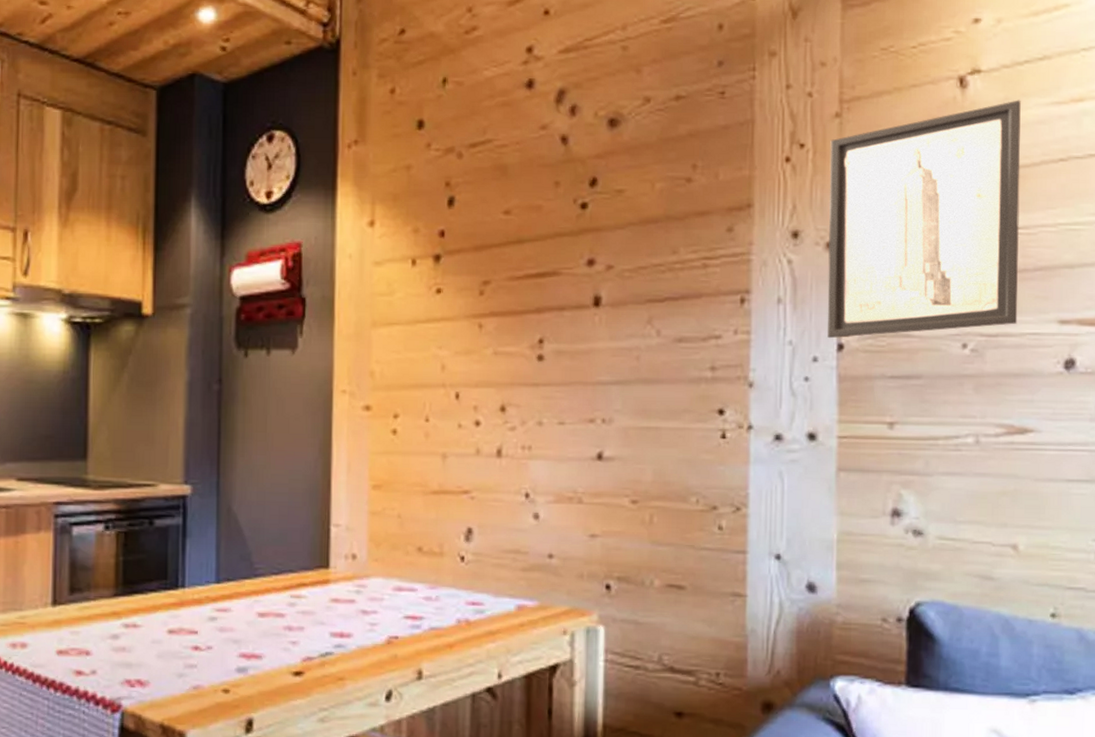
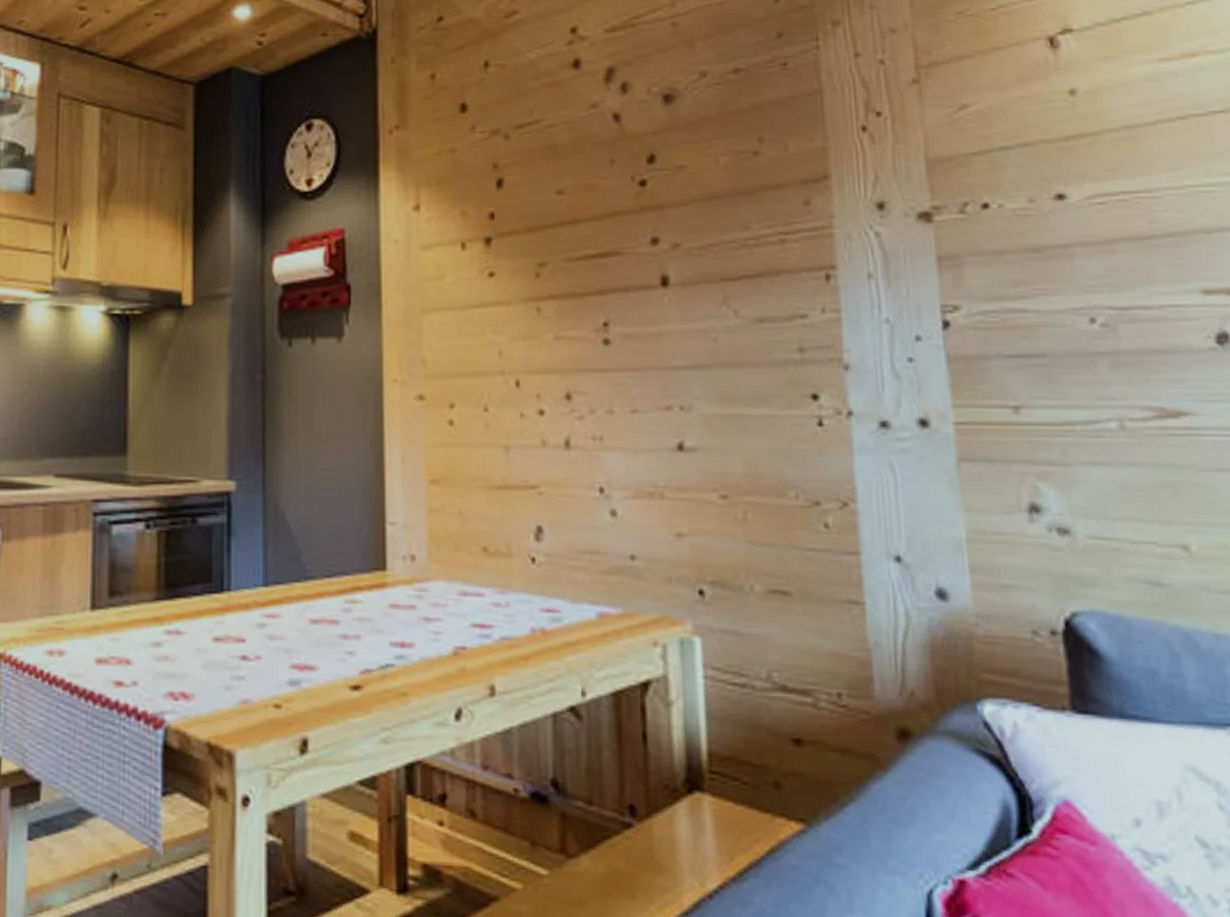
wall art: present [827,100,1021,339] -> none [910,57,1153,316]

